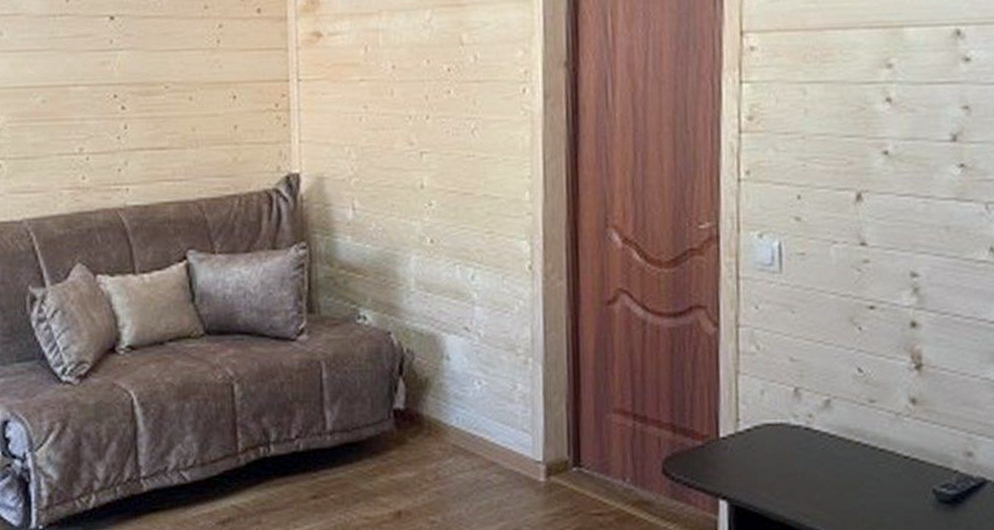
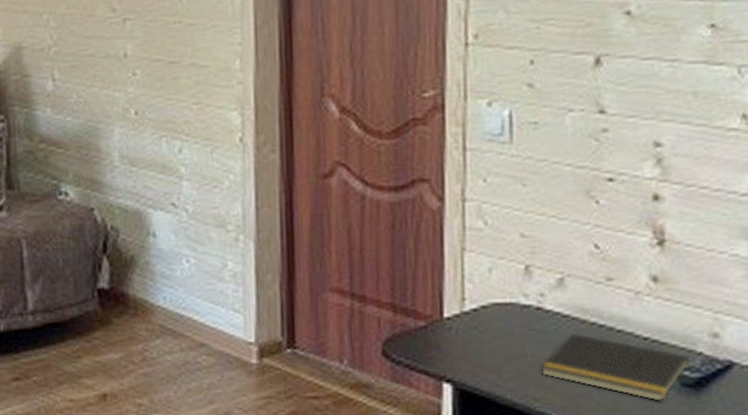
notepad: none [810,452,947,518] -> present [540,333,691,402]

